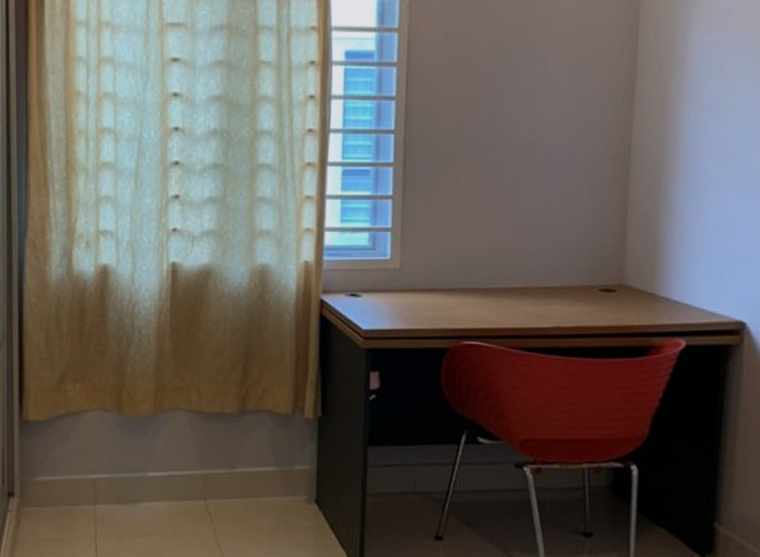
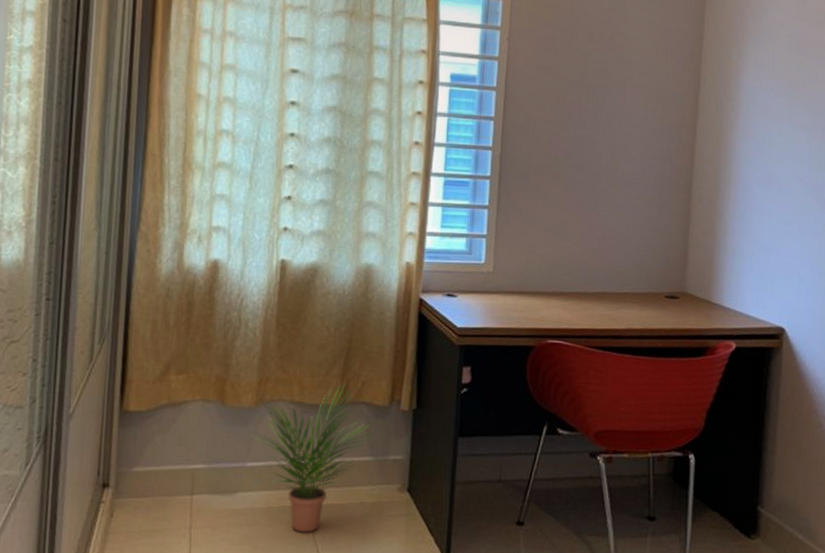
potted plant: none [145,390,278,544] -> present [246,383,375,533]

